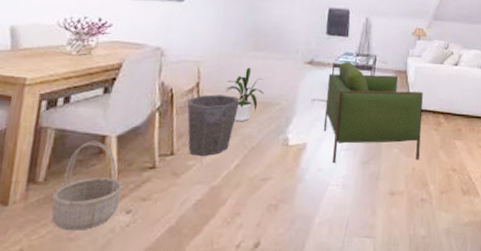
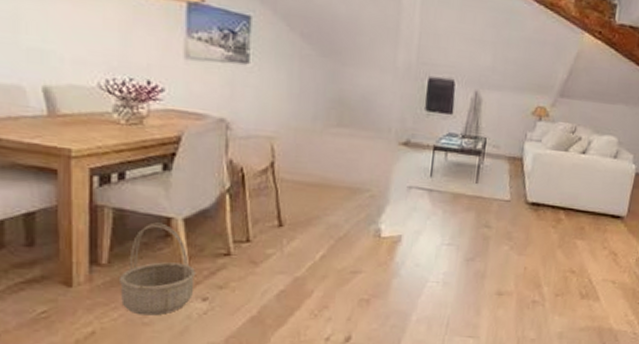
waste bin: present [187,94,240,156] -> none [261,176,322,245]
house plant: present [224,67,264,122] -> none [304,146,352,209]
armchair: present [323,61,423,163] -> none [421,143,541,260]

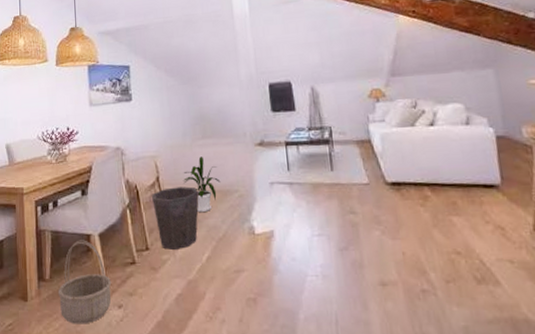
waste bin: none [261,176,322,245] -> present [151,186,199,249]
house plant: none [304,146,352,209] -> present [182,156,221,213]

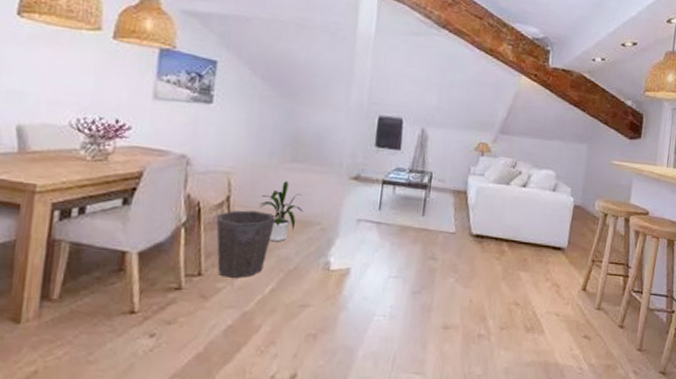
basket: present [57,240,112,324] -> none [67,256,146,353]

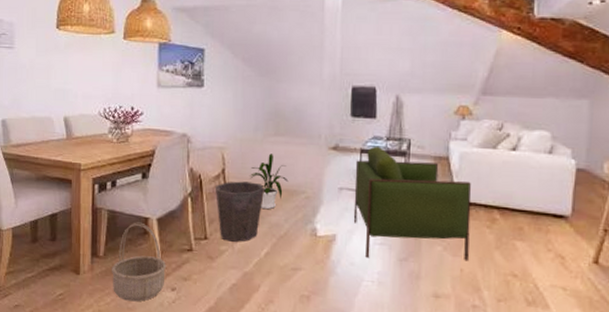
basket: none [67,256,146,353] -> present [111,222,167,302]
armchair: none [369,177,485,292] -> present [353,146,472,262]

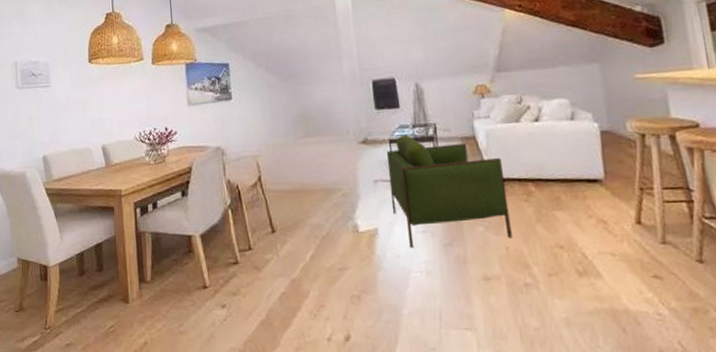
basket: present [111,222,167,302] -> none [159,241,215,325]
waste bin: present [215,181,264,242] -> none [253,186,302,249]
house plant: present [249,153,289,210] -> none [285,155,324,212]

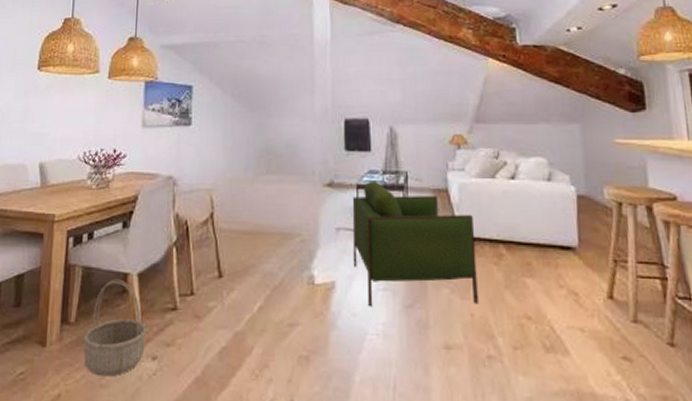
basket: none [159,241,215,325] -> present [82,279,148,377]

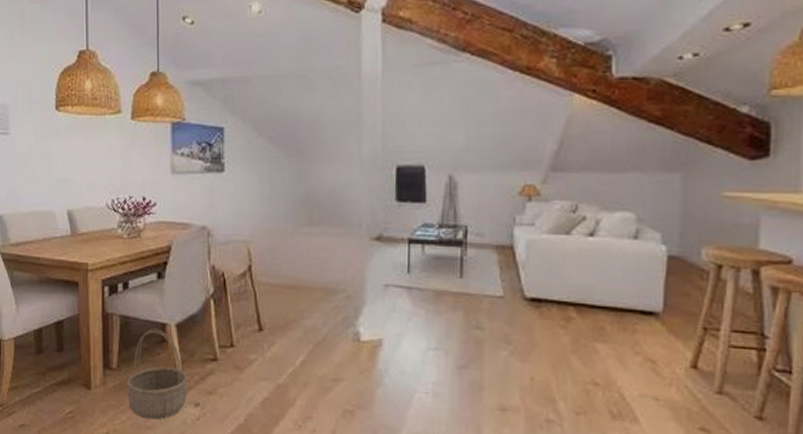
armchair: present [352,180,478,306] -> none [402,234,542,368]

